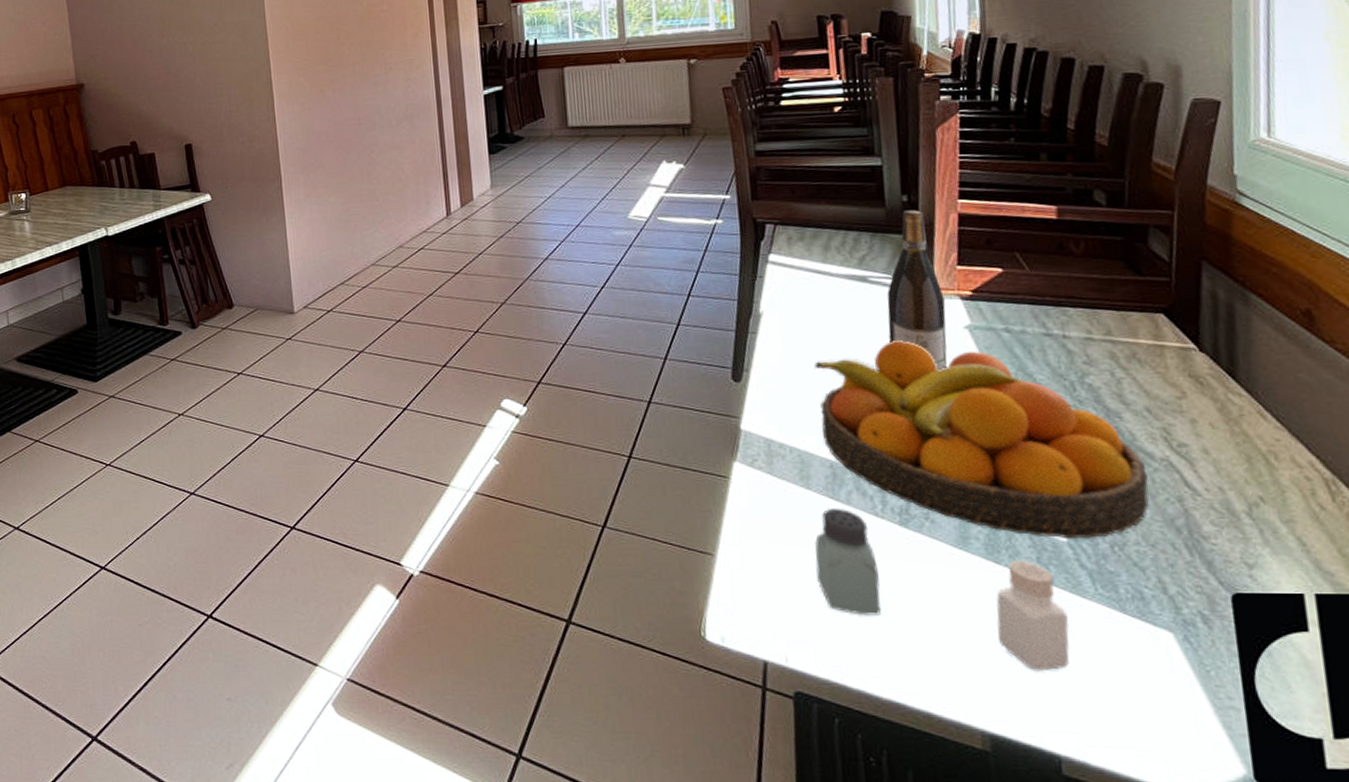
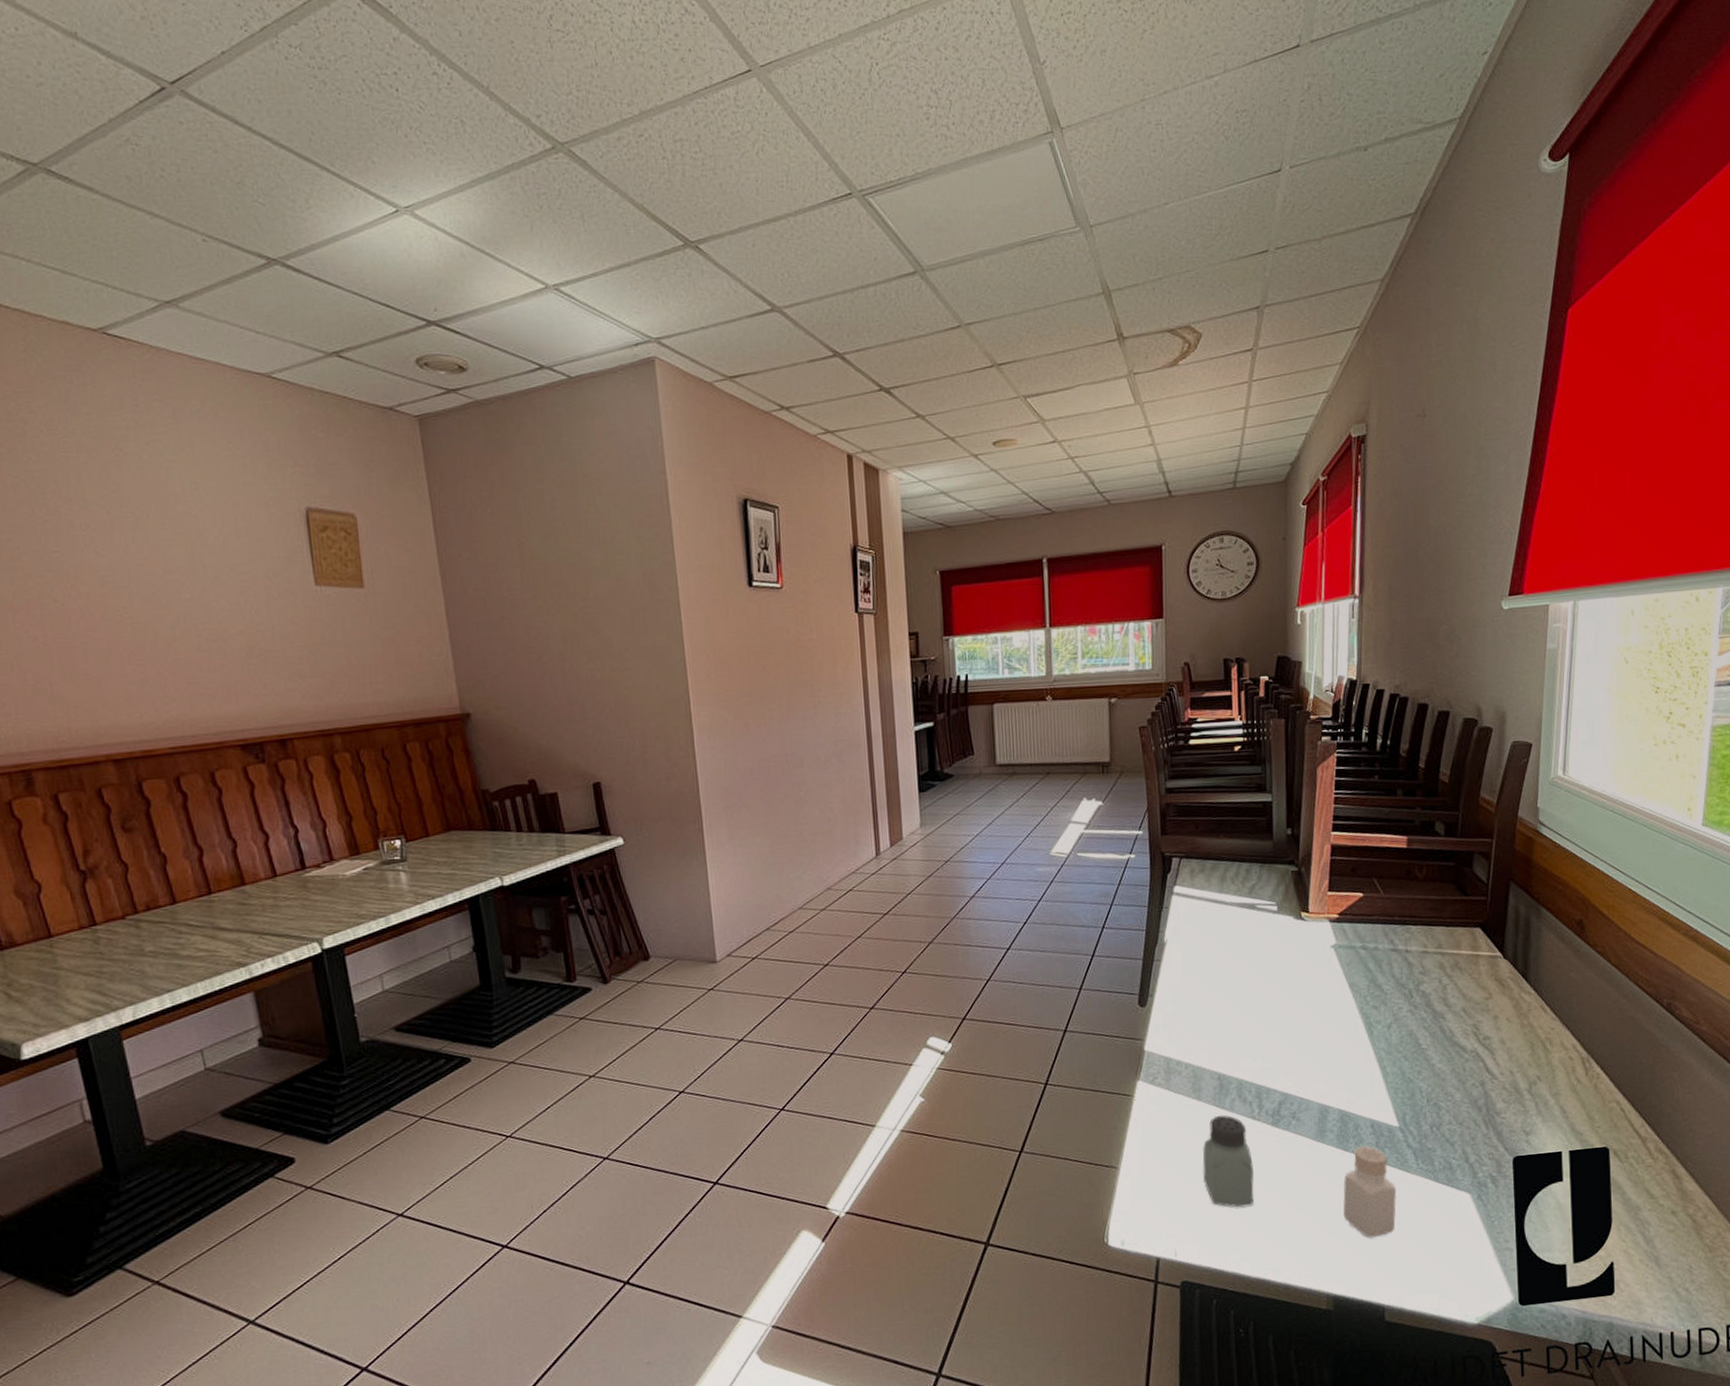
fruit bowl: present [814,340,1149,538] -> none [1209,961,1461,1125]
wine bottle: present [887,210,948,371] -> none [1270,842,1317,987]

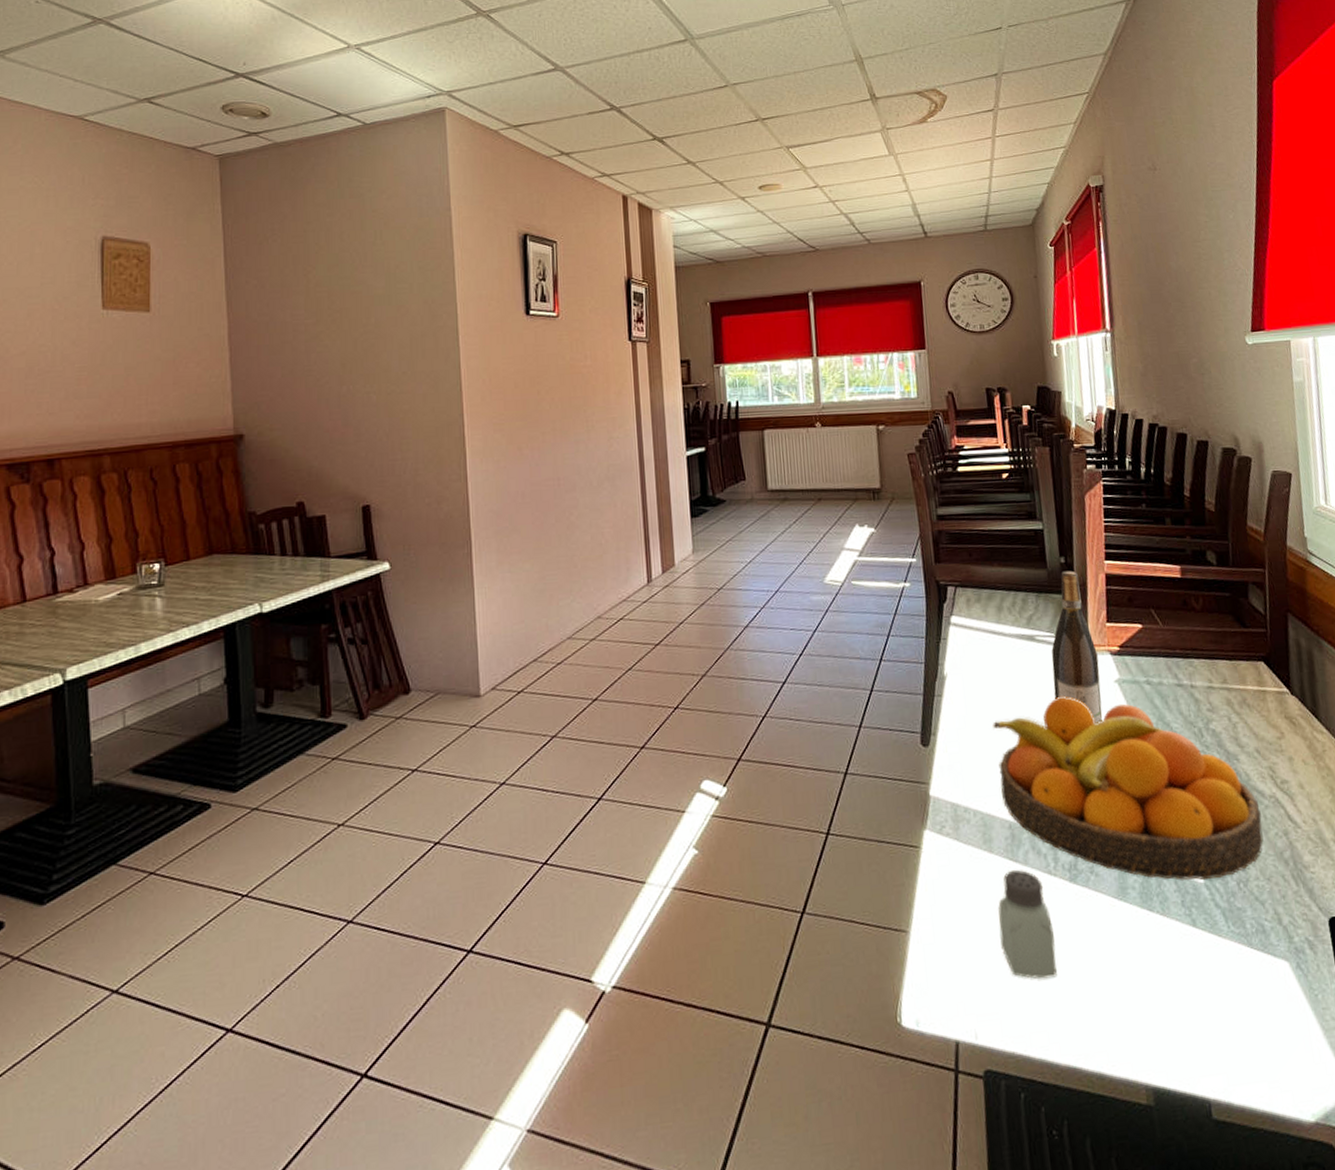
fruit bowl: none [1209,961,1461,1125] -> present [993,696,1264,880]
wine bottle: none [1270,842,1317,987] -> present [1051,570,1103,725]
pepper shaker: present [1343,1146,1397,1238] -> none [1151,905,1212,1016]

